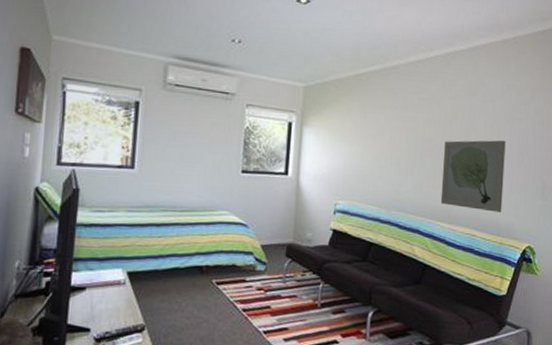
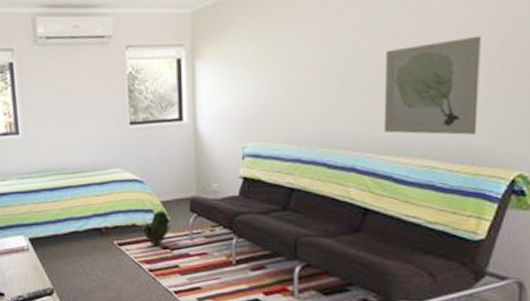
cactus: none [242,253,267,286] -> present [144,210,170,246]

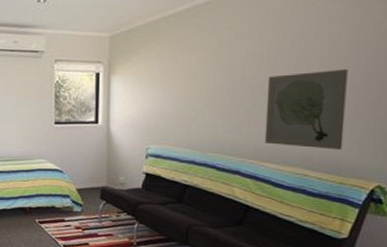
cactus: present [144,210,170,246] -> none [61,196,83,225]

